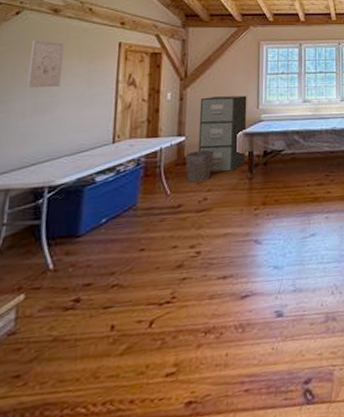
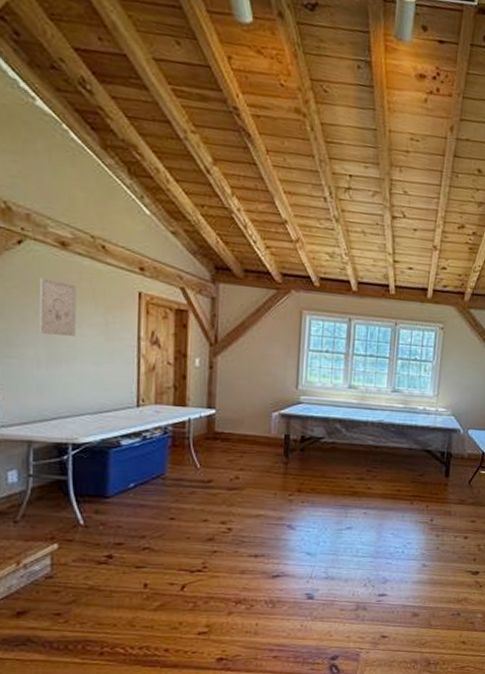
waste bin: present [184,150,215,183] -> none [215,427,248,460]
filing cabinet: present [198,95,247,173] -> none [229,368,285,453]

